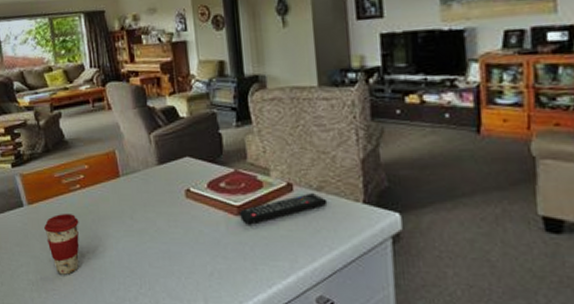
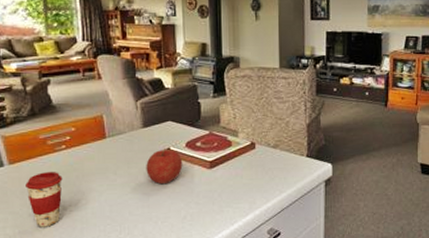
fruit: none [164,188,206,233] -> present [146,147,183,185]
remote control: present [240,193,328,225] -> none [212,150,281,176]

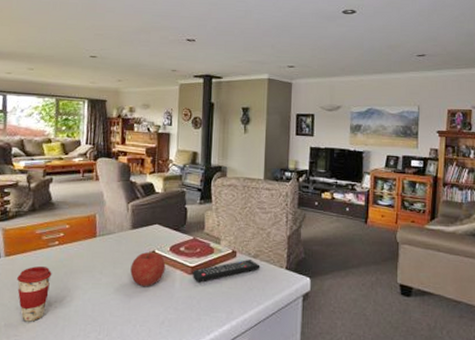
remote control: none [212,150,281,176] -> present [193,260,260,283]

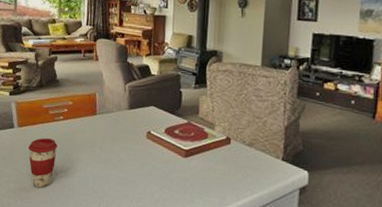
fruit: present [130,250,166,287] -> none [127,130,161,166]
remote control: present [193,260,260,283] -> none [187,147,255,166]

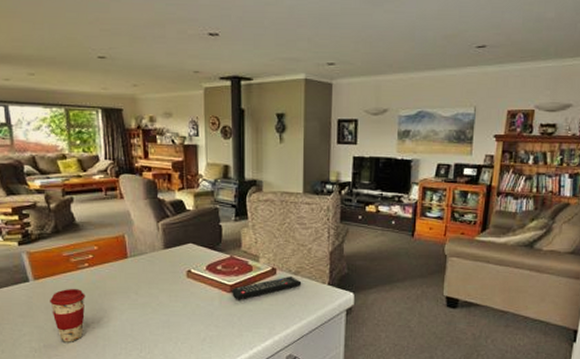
remote control: none [187,147,255,166] -> present [232,276,302,300]

